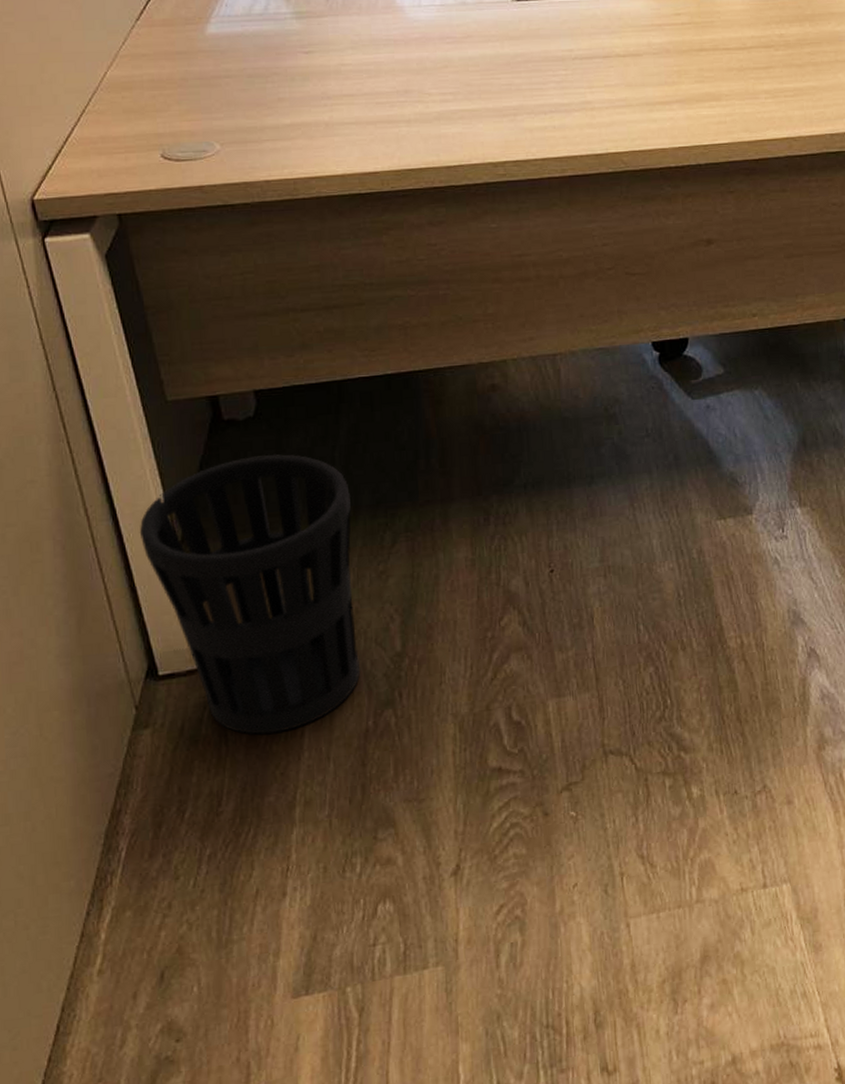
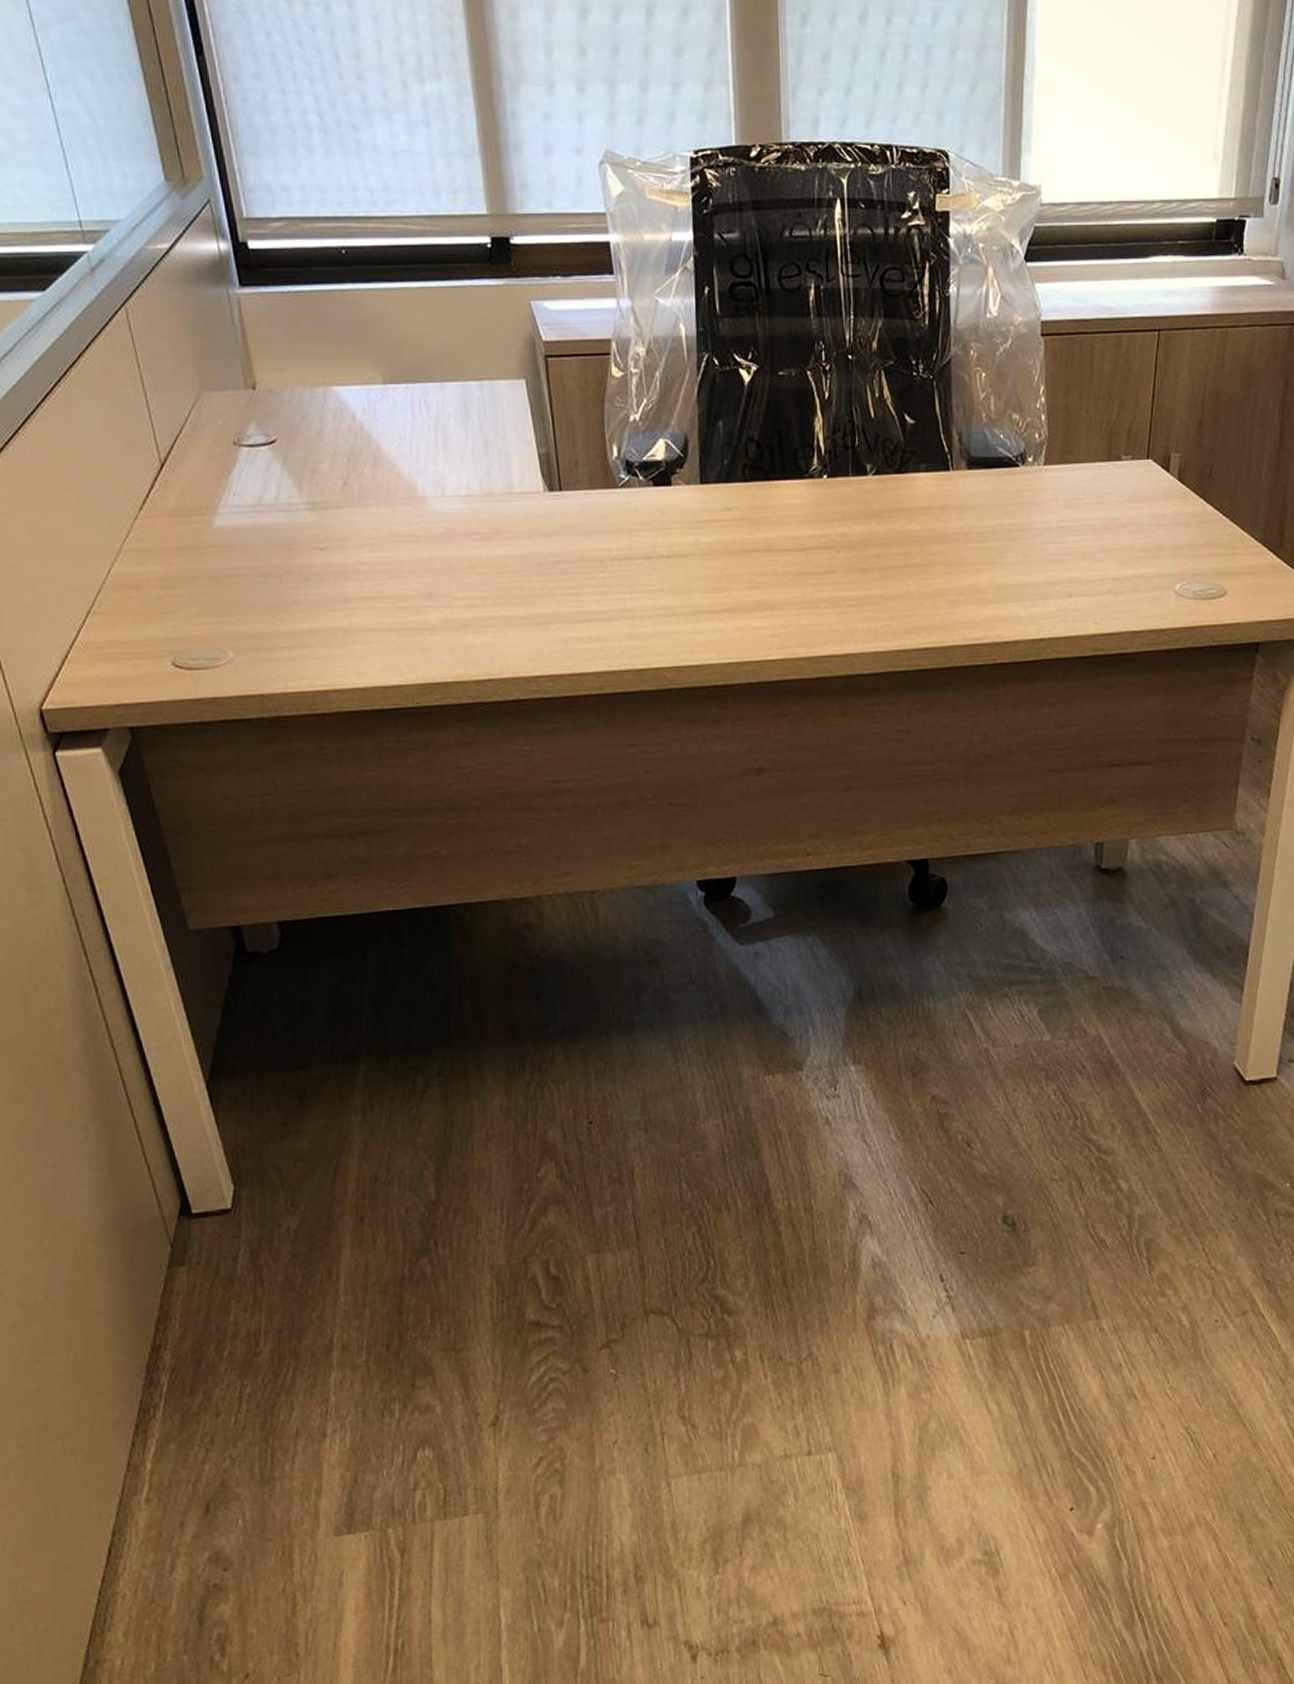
wastebasket: present [139,454,361,735] -> none [166,989,395,1277]

